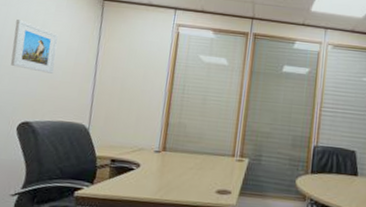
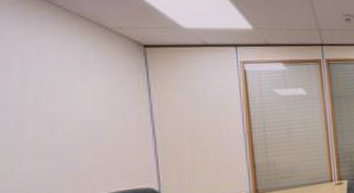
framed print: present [10,20,58,74] -> none [24,84,97,142]

